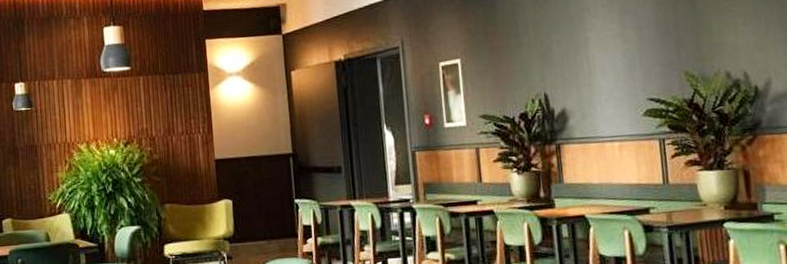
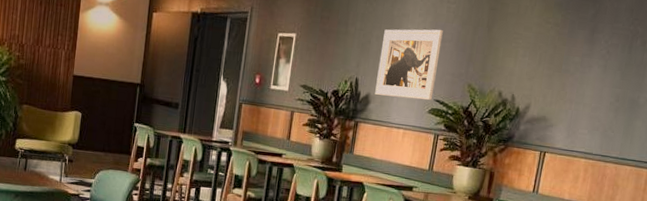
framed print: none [564,16,645,108] -> present [375,29,443,101]

